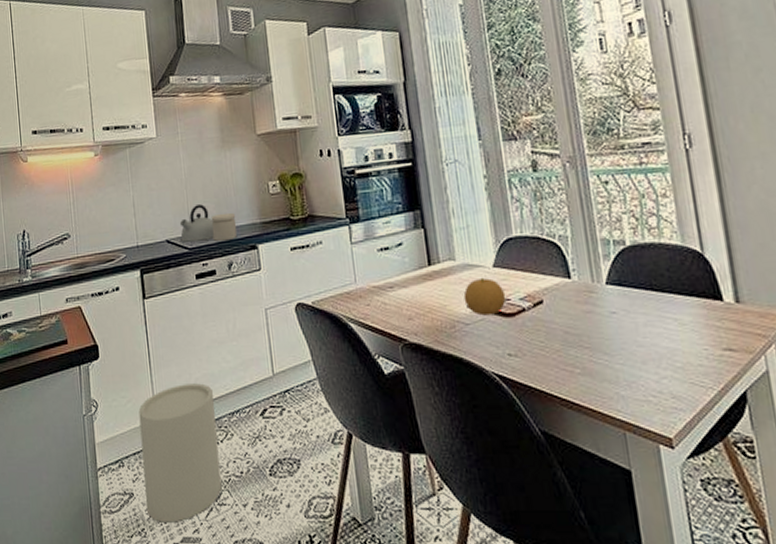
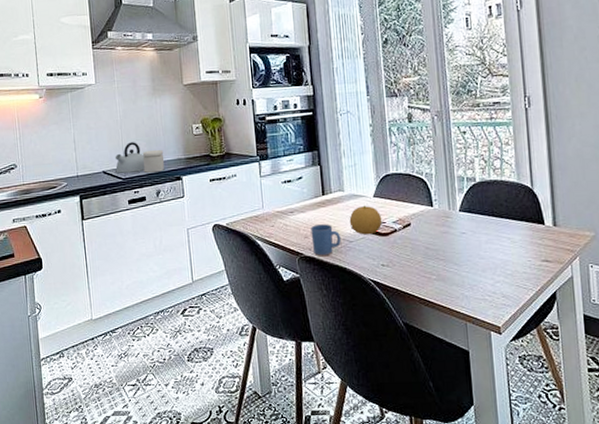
trash can: present [138,383,222,523] -> none [77,289,148,400]
mug: none [415,302,455,344] -> present [310,224,342,257]

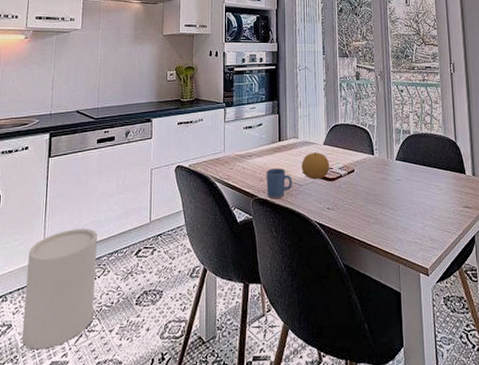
trash can: none [77,289,148,400] -> present [21,228,97,350]
kettle: present [115,142,145,174] -> none [89,84,119,114]
jar: present [142,149,165,174] -> none [116,92,138,115]

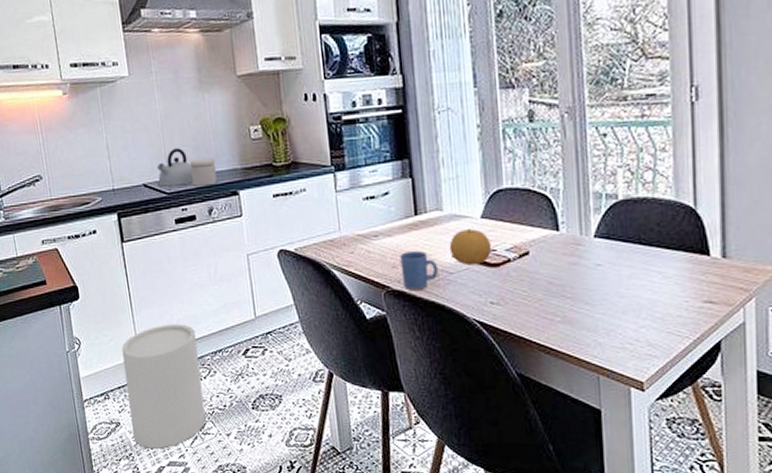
kettle: none [89,84,119,114] -> present [156,148,193,188]
jar: none [116,92,138,115] -> present [189,157,217,187]

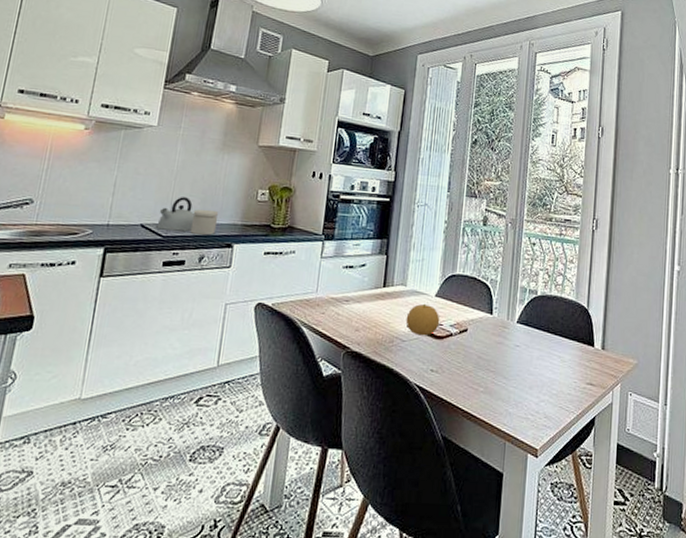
trash can: present [121,324,206,449] -> none [44,365,151,504]
mug: present [400,251,439,291] -> none [362,318,395,354]

